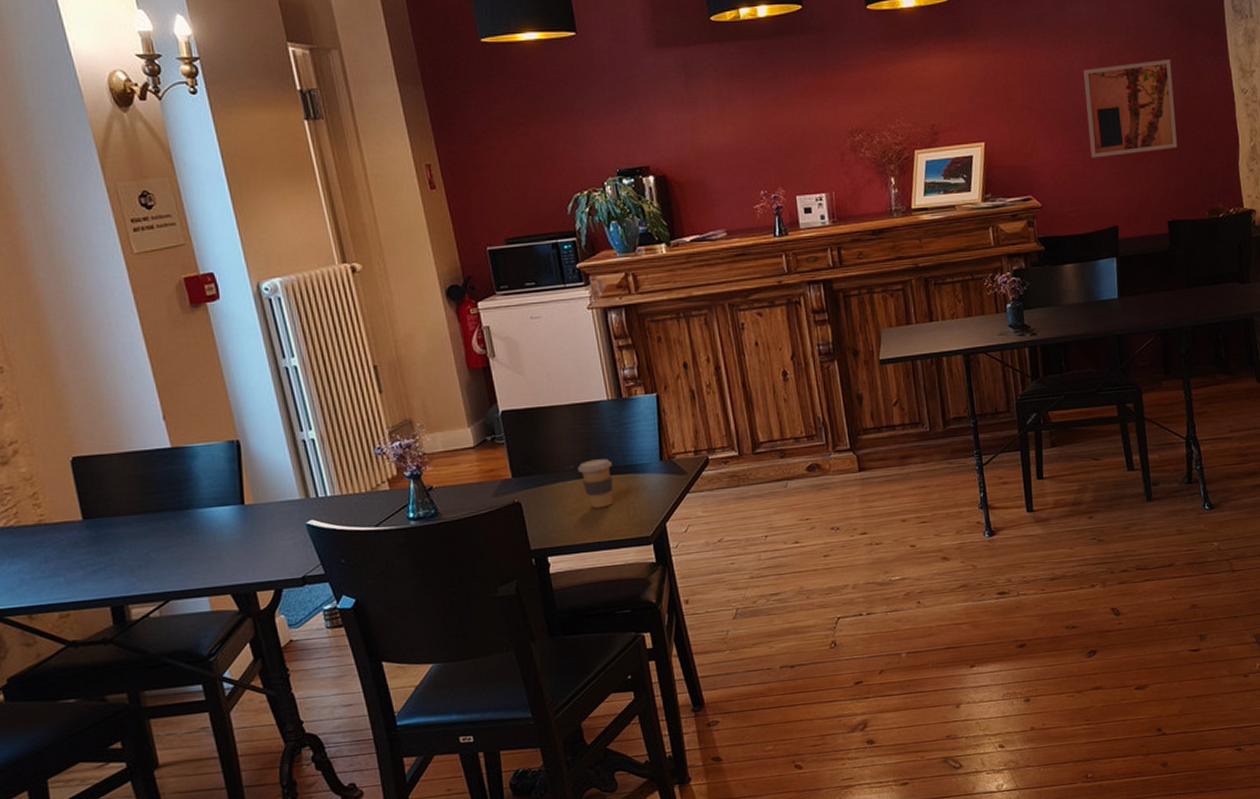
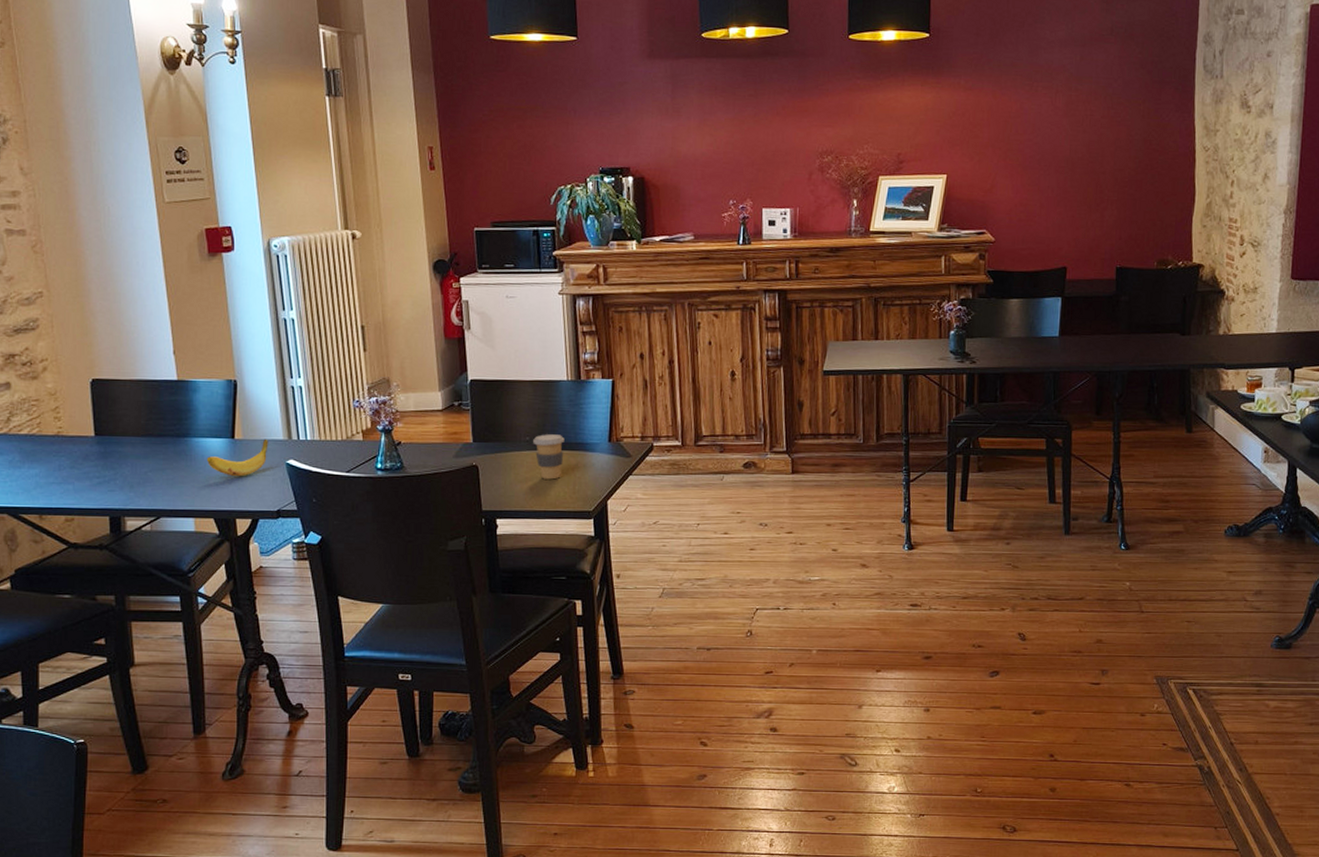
banana: none [214,500,284,546] -> present [206,438,269,477]
wall art: present [1083,59,1178,158] -> none [1047,111,1137,200]

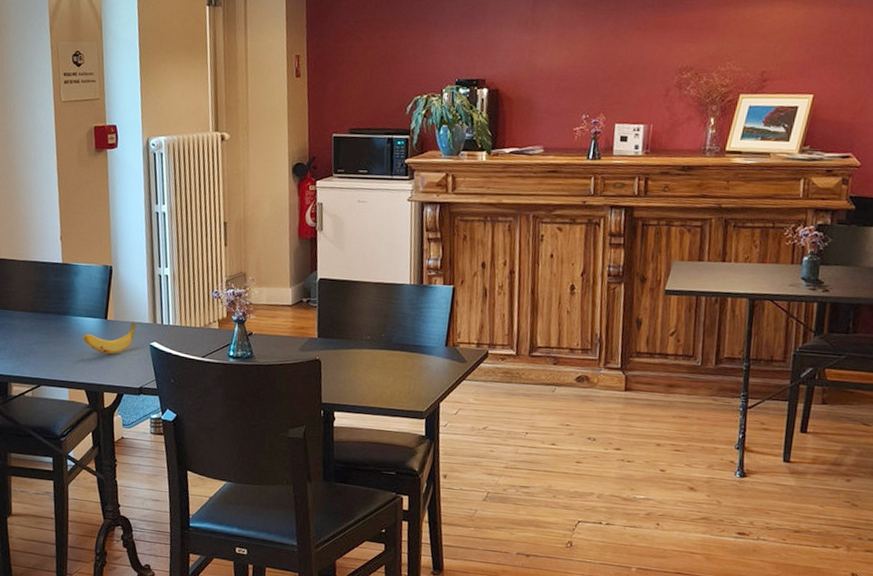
coffee cup: present [533,434,565,480] -> none [373,334,404,379]

